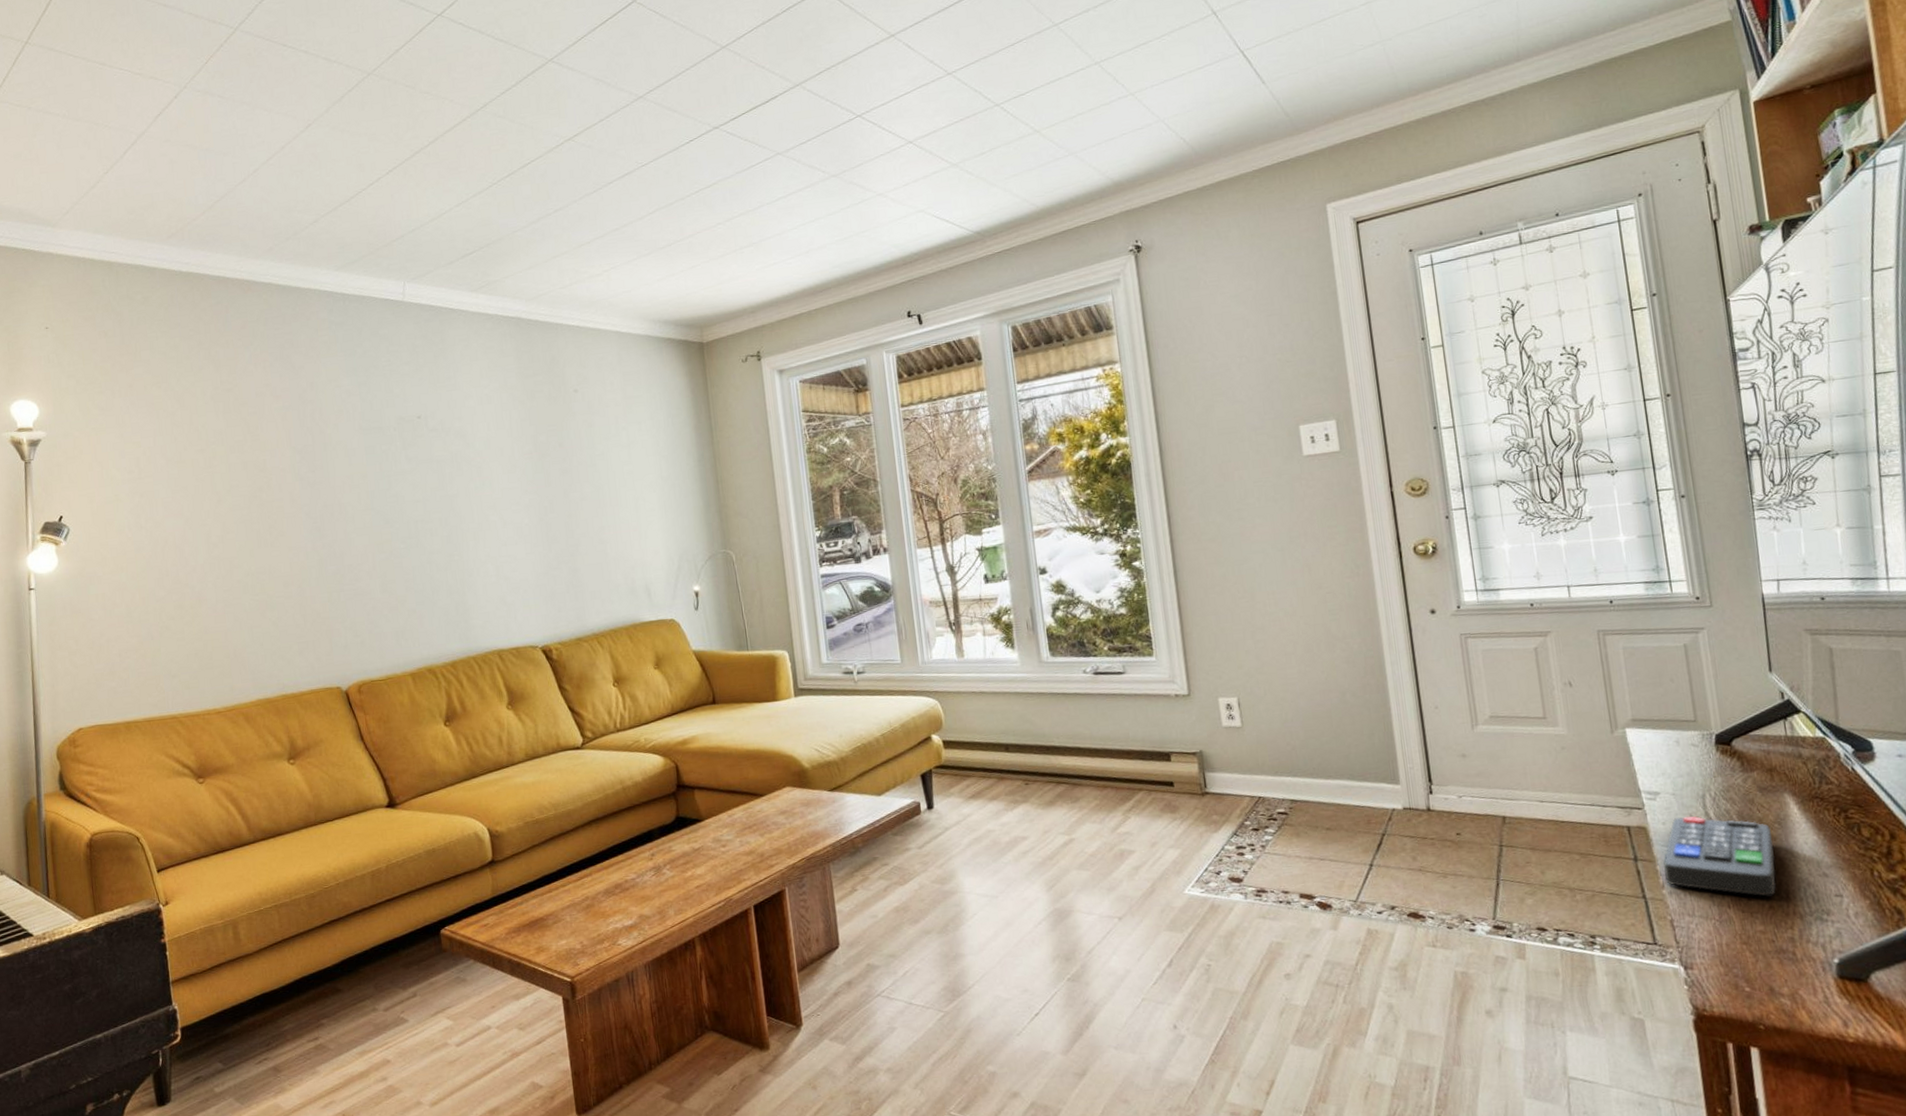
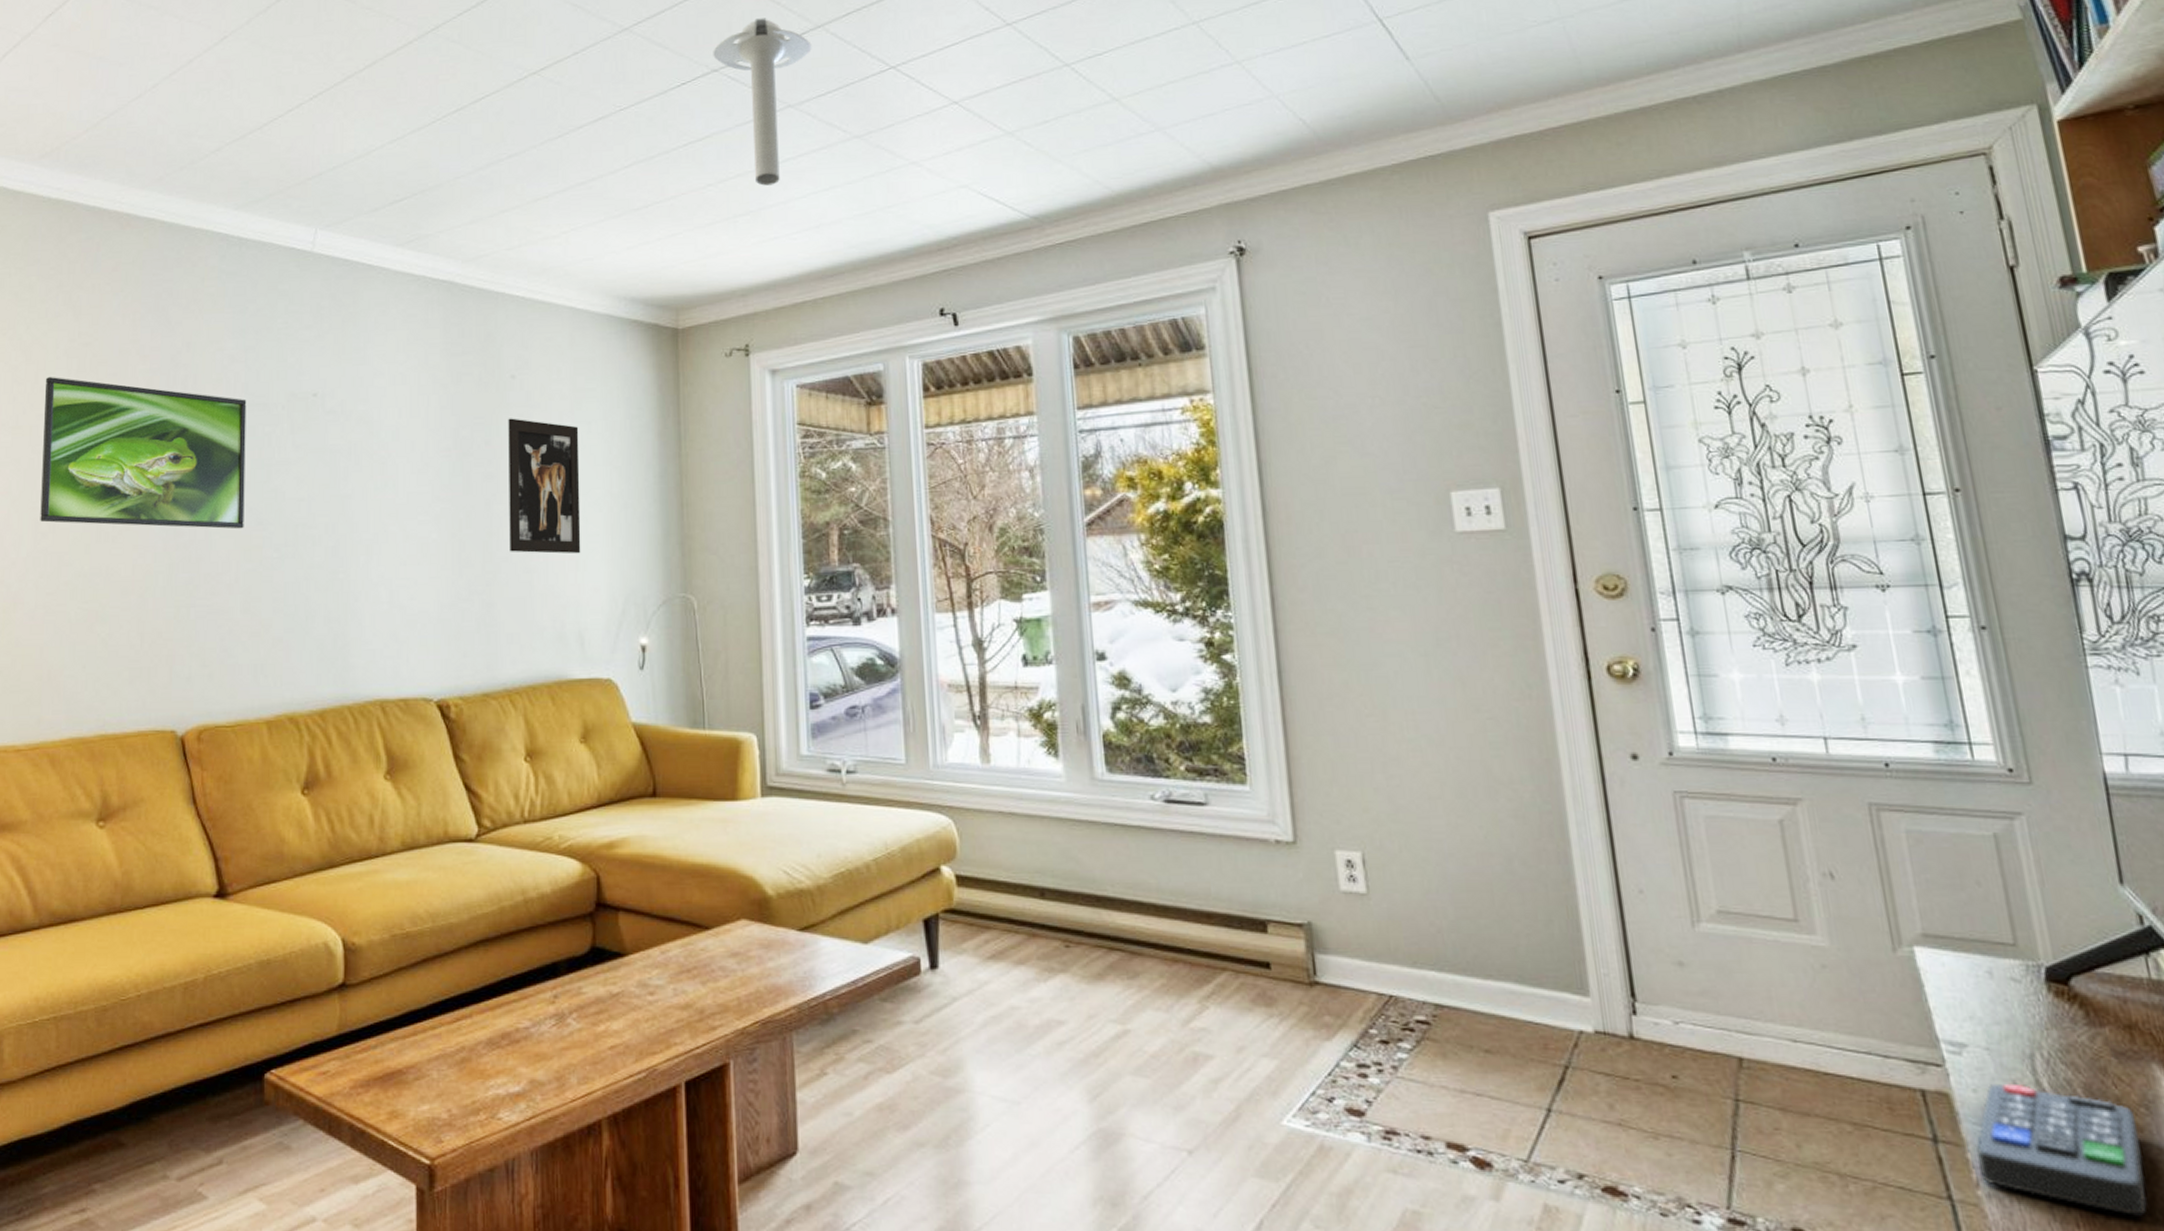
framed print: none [198,418,375,536] -> present [40,377,247,529]
wall art: none [575,423,642,529] -> present [508,418,581,554]
ceiling light: none [713,80,793,222] -> present [713,18,812,186]

